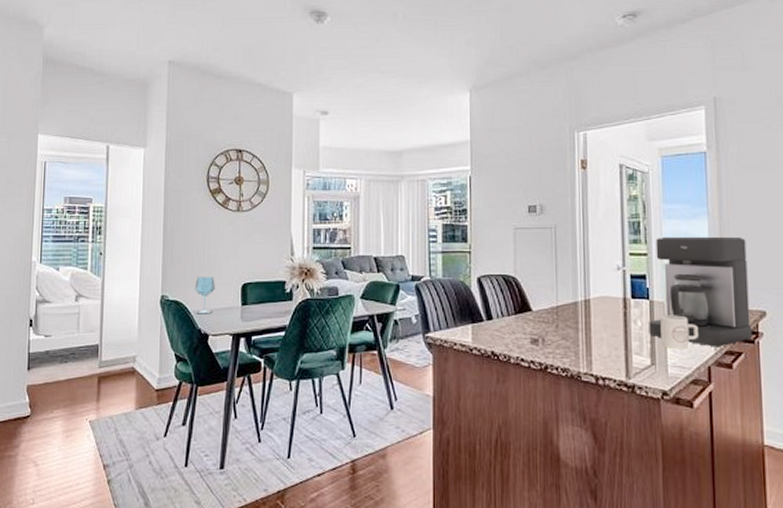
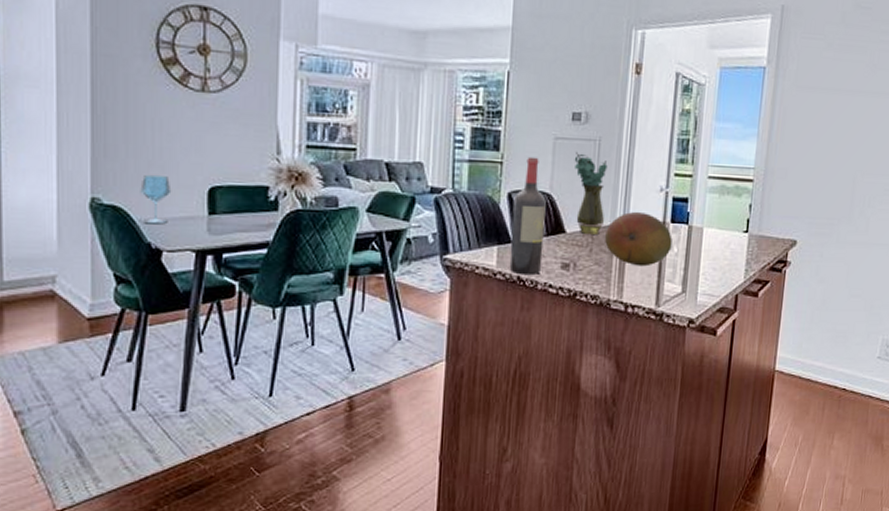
wine bottle: none [482,245,513,351] -> present [509,156,546,276]
vase: none [533,238,568,311] -> present [574,151,608,234]
fruit: none [568,289,635,340] -> present [604,211,673,267]
coffee maker: present [649,236,753,346] -> none [684,157,790,274]
mug: present [660,315,698,350] -> none [694,241,732,278]

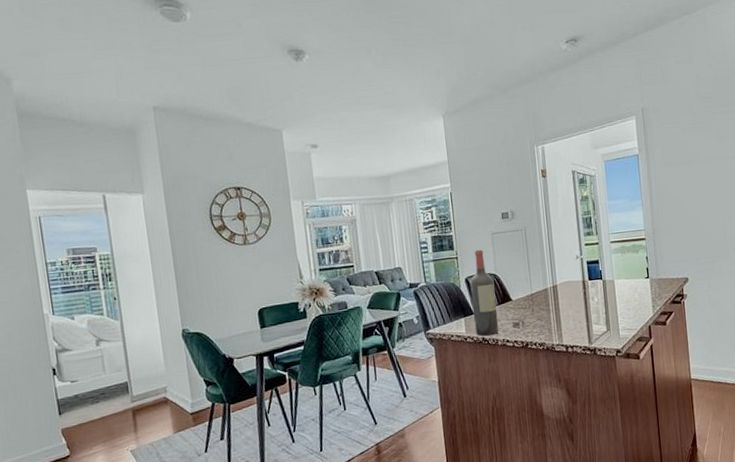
wine glass: present [140,175,172,225] -> none [213,307,235,342]
vase: present [574,151,608,234] -> none [509,240,540,299]
fruit: present [604,211,673,267] -> none [541,276,593,317]

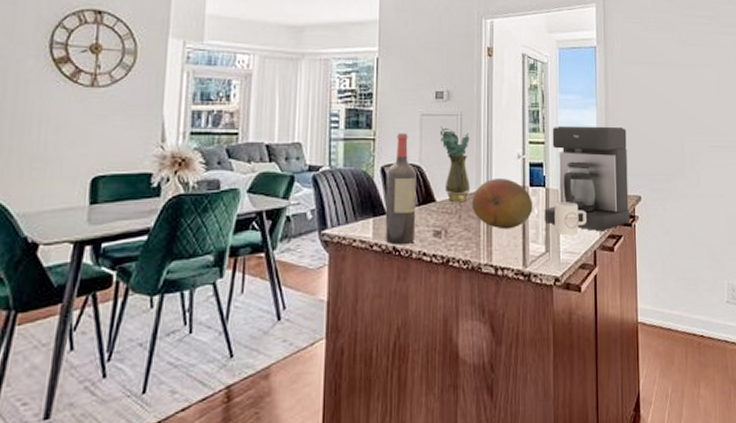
vase: none [509,240,540,299] -> present [439,126,471,202]
fruit: none [541,276,593,317] -> present [471,177,533,230]
coffee maker: none [603,222,680,310] -> present [544,126,630,231]
mug: none [611,289,640,317] -> present [554,202,586,236]

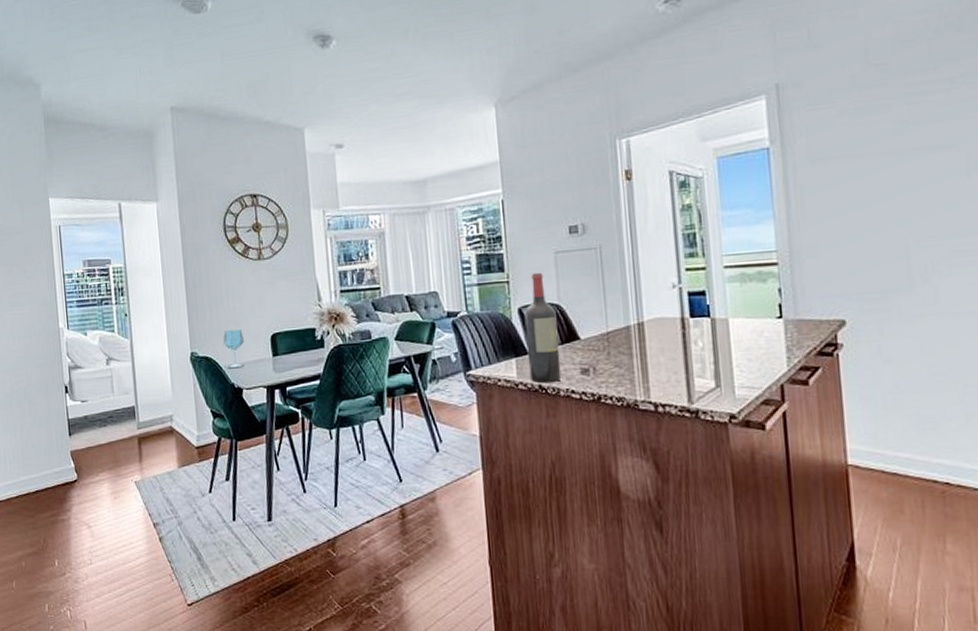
wine glass: none [20,169,54,218] -> present [223,330,245,369]
vase: present [439,126,471,202] -> none [577,261,619,339]
fruit: present [471,177,533,230] -> none [620,310,696,365]
coffee maker: present [544,126,630,231] -> none [711,240,831,363]
mug: present [554,202,586,236] -> none [724,331,768,370]

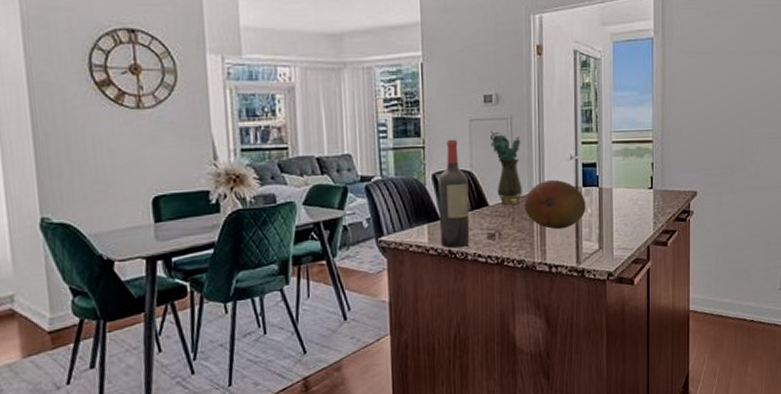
wine glass: present [223,330,245,369] -> none [87,191,118,238]
vase: none [577,261,619,339] -> present [489,130,523,205]
fruit: none [620,310,696,365] -> present [524,179,586,230]

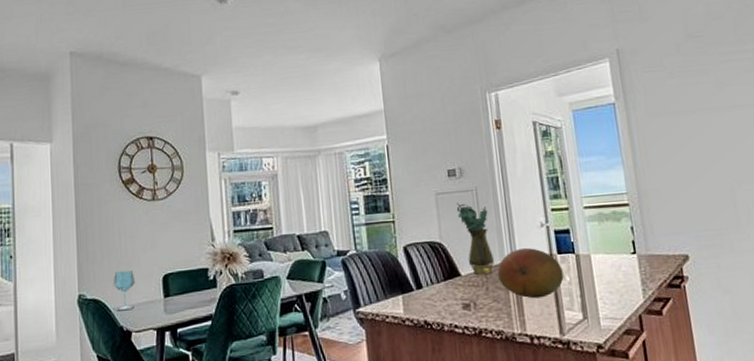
wine glass: none [87,191,118,238] -> present [113,271,136,311]
wine bottle: present [437,139,470,249] -> none [409,212,445,320]

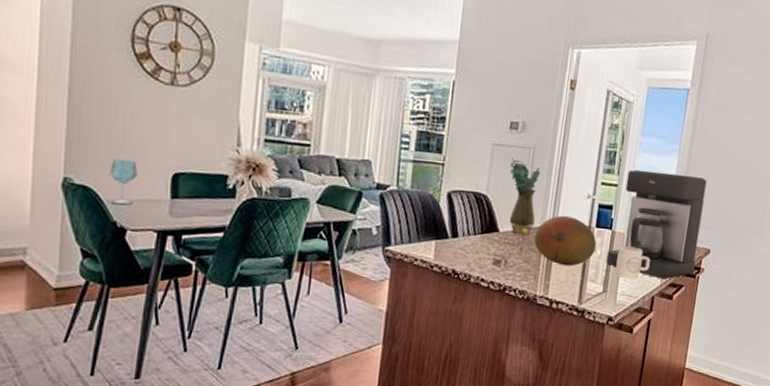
coffee maker: none [575,184,679,295] -> present [606,169,707,279]
mug: none [587,266,626,302] -> present [615,245,650,280]

